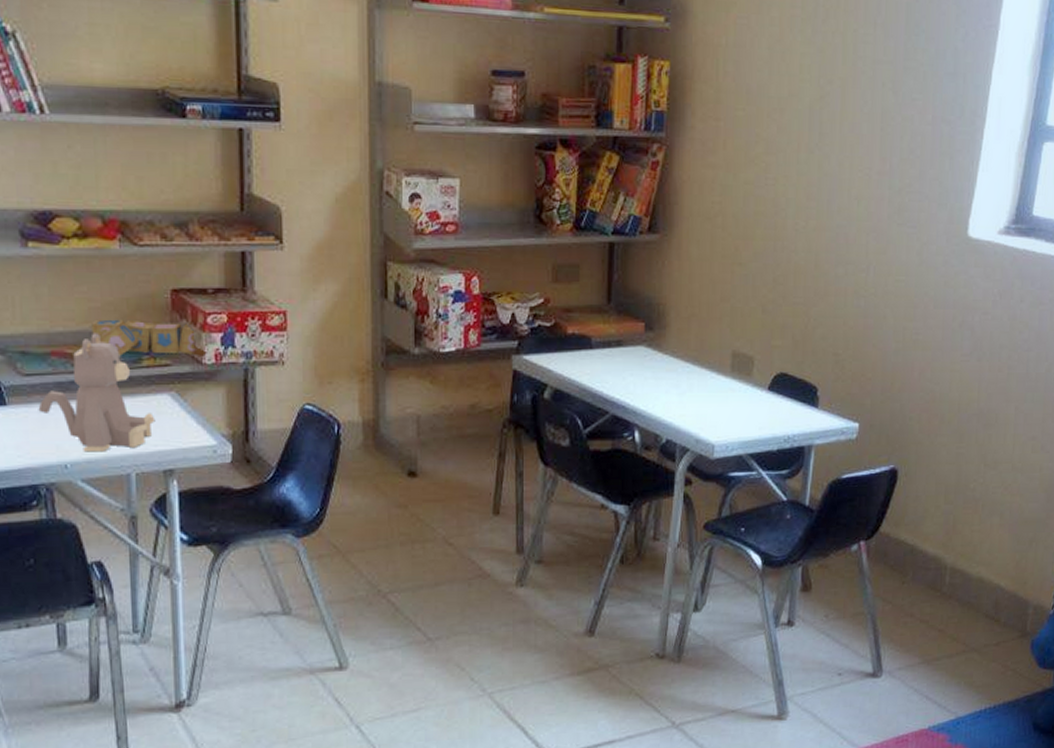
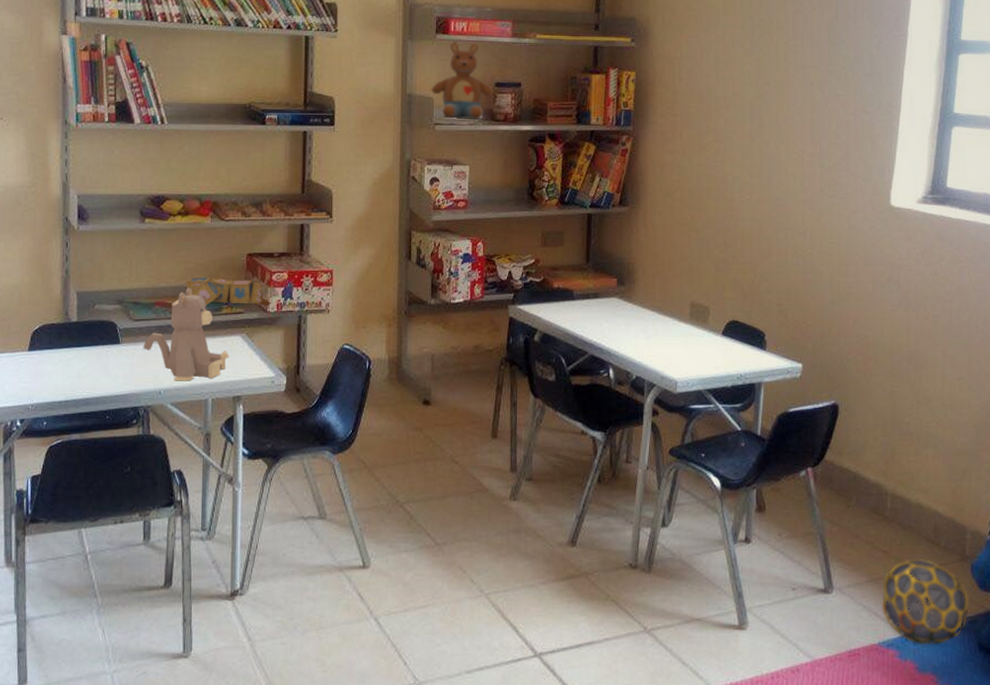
stuffed toy: none [409,14,490,118] -> present [432,42,494,119]
ball: none [933,636,1027,728] -> present [881,558,969,645]

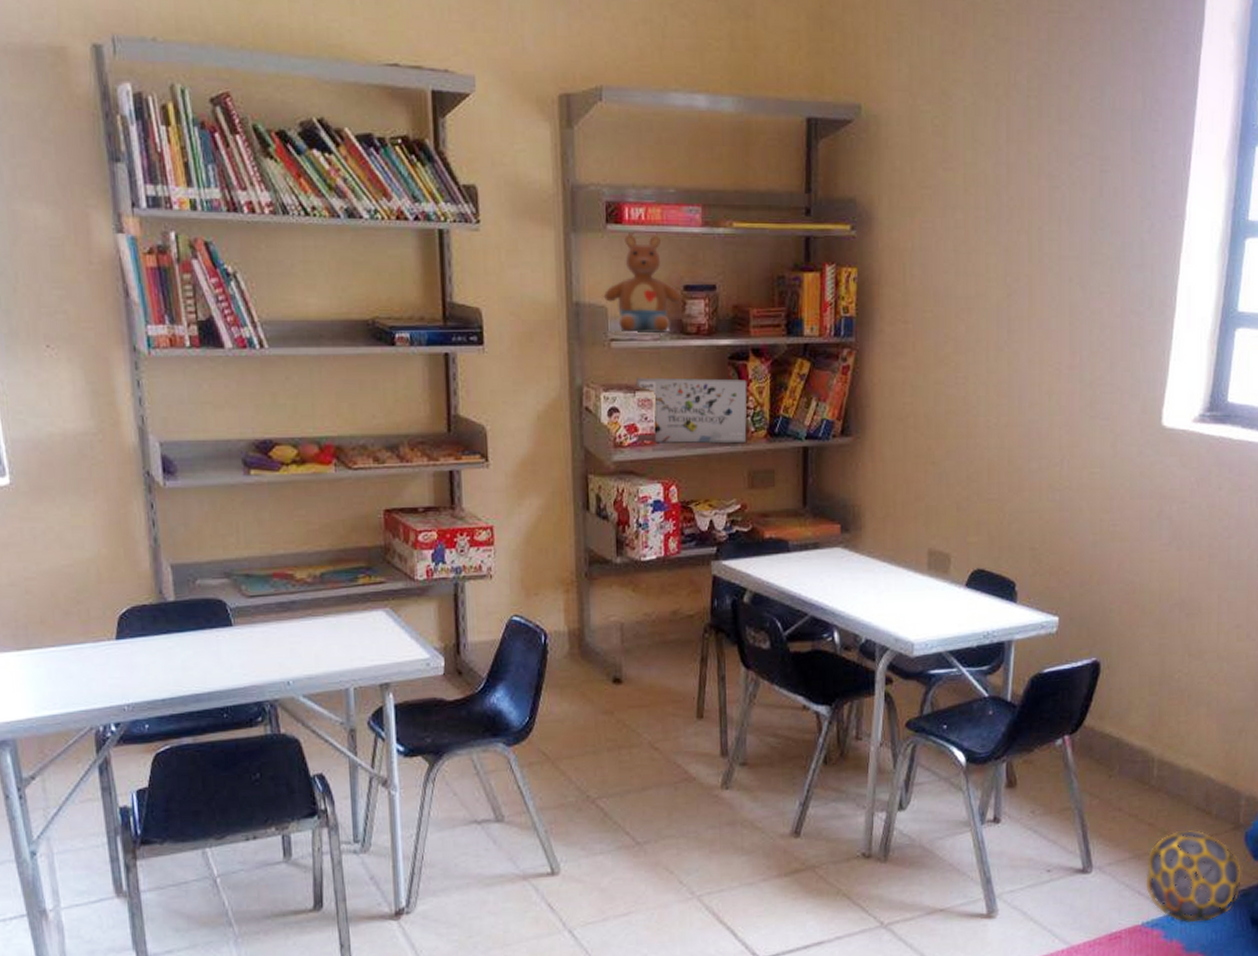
toy bear: present [143,287,229,381] -> none [262,554,372,669]
toy blocks: present [186,277,272,307] -> none [310,540,420,575]
toy set box: none [452,154,543,210] -> present [636,377,747,443]

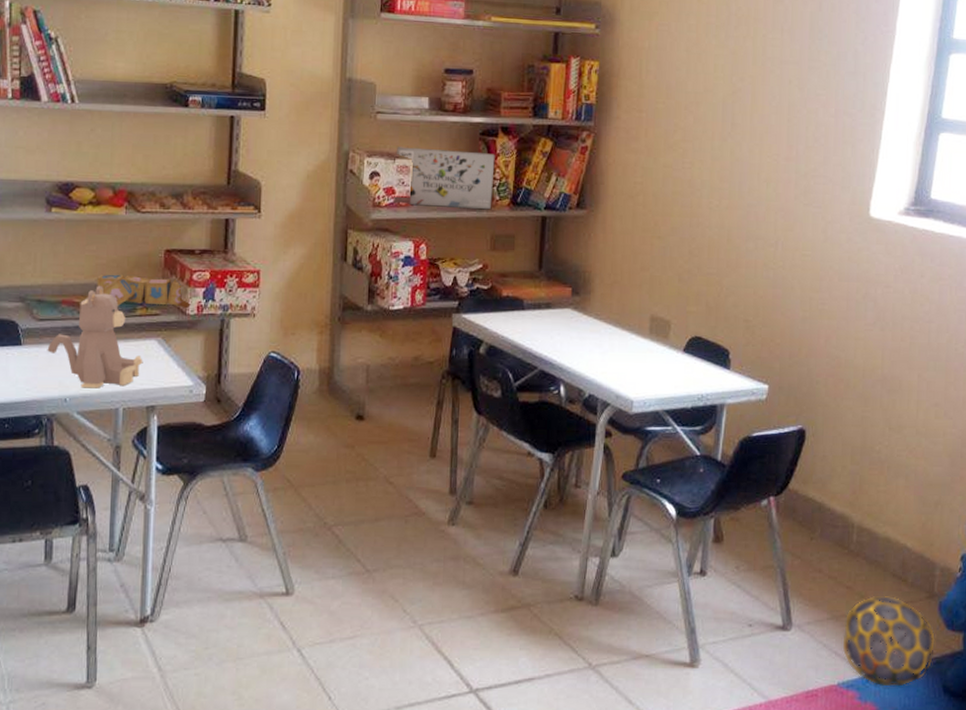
toy bear: none [262,554,372,669] -> present [47,285,143,389]
toy blocks: none [310,540,420,575] -> present [97,274,192,309]
stuffed toy: present [604,234,682,333] -> none [374,22,443,109]

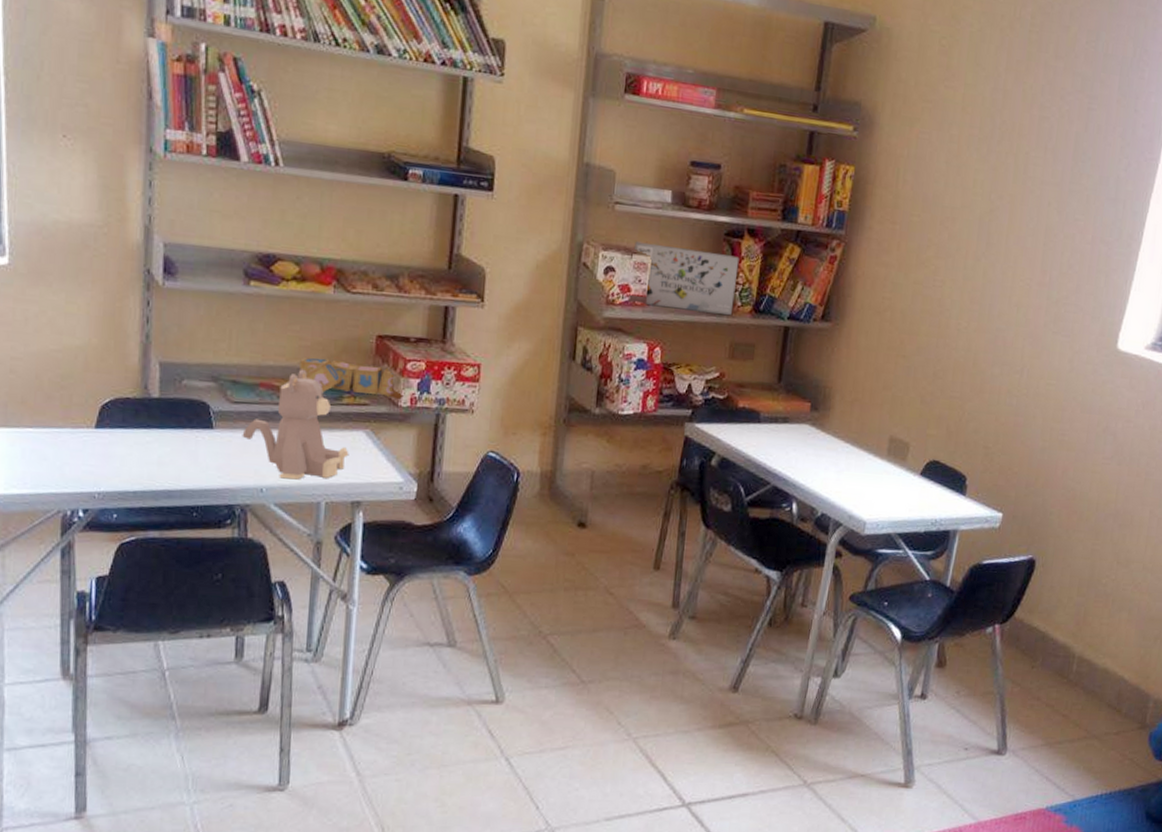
ball: present [842,595,935,687] -> none [1053,724,1143,812]

